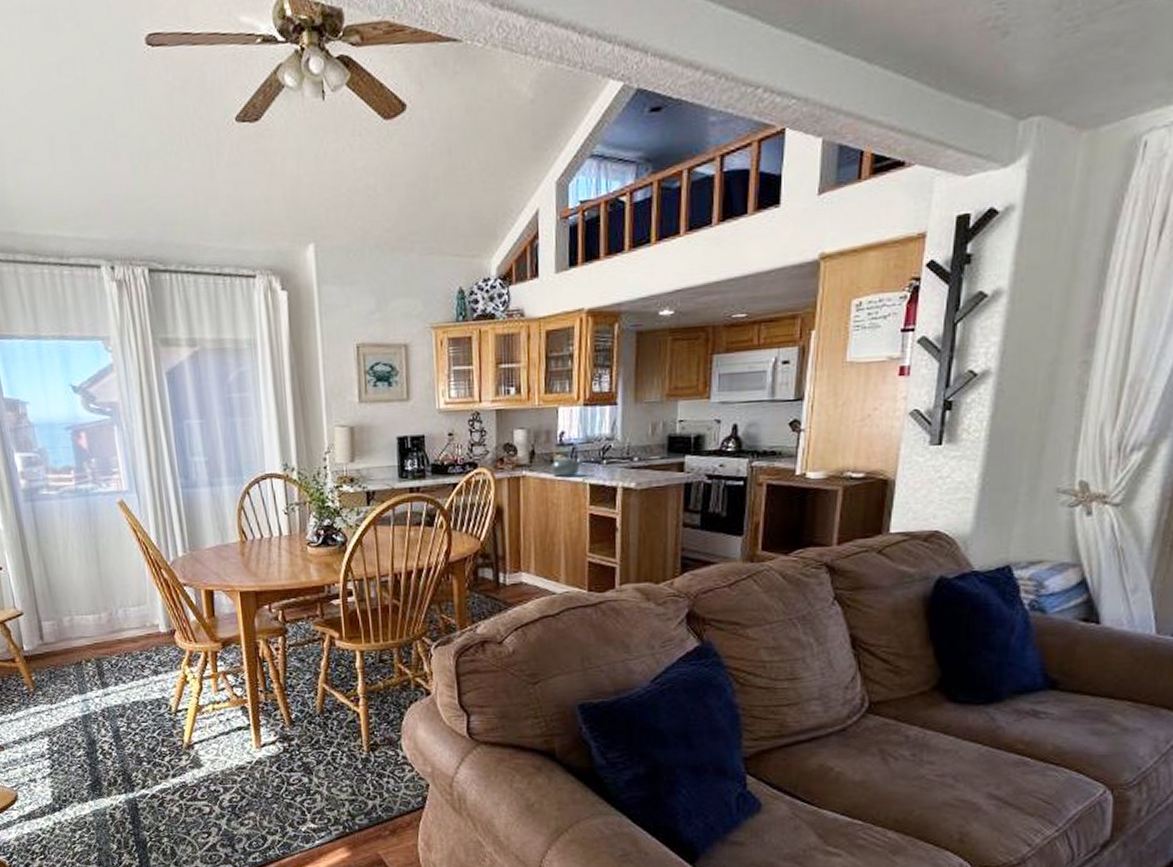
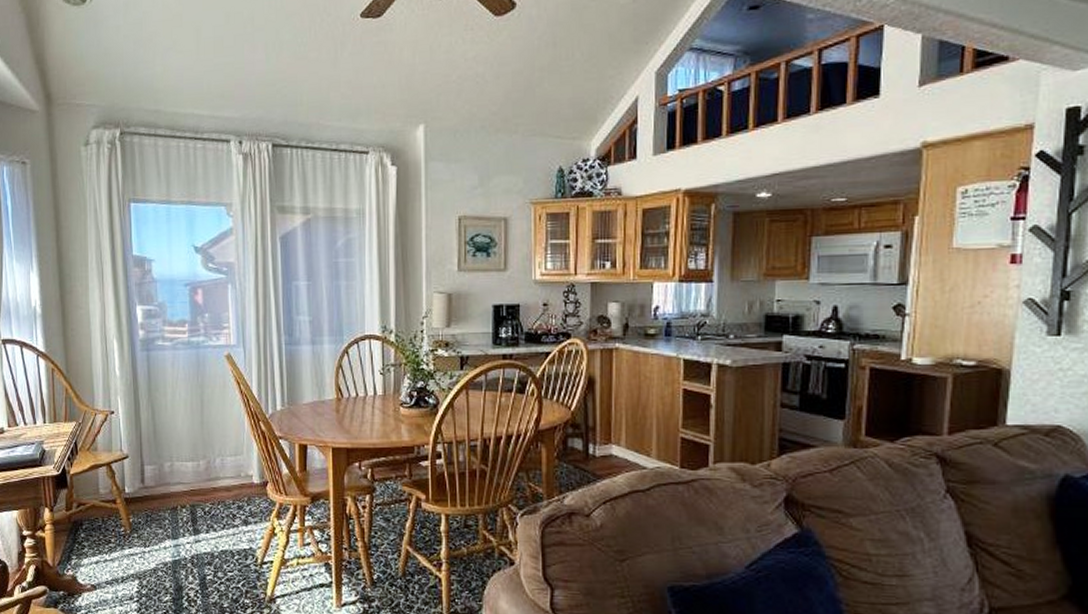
kettle: present [549,441,585,477] -> none [643,316,679,351]

